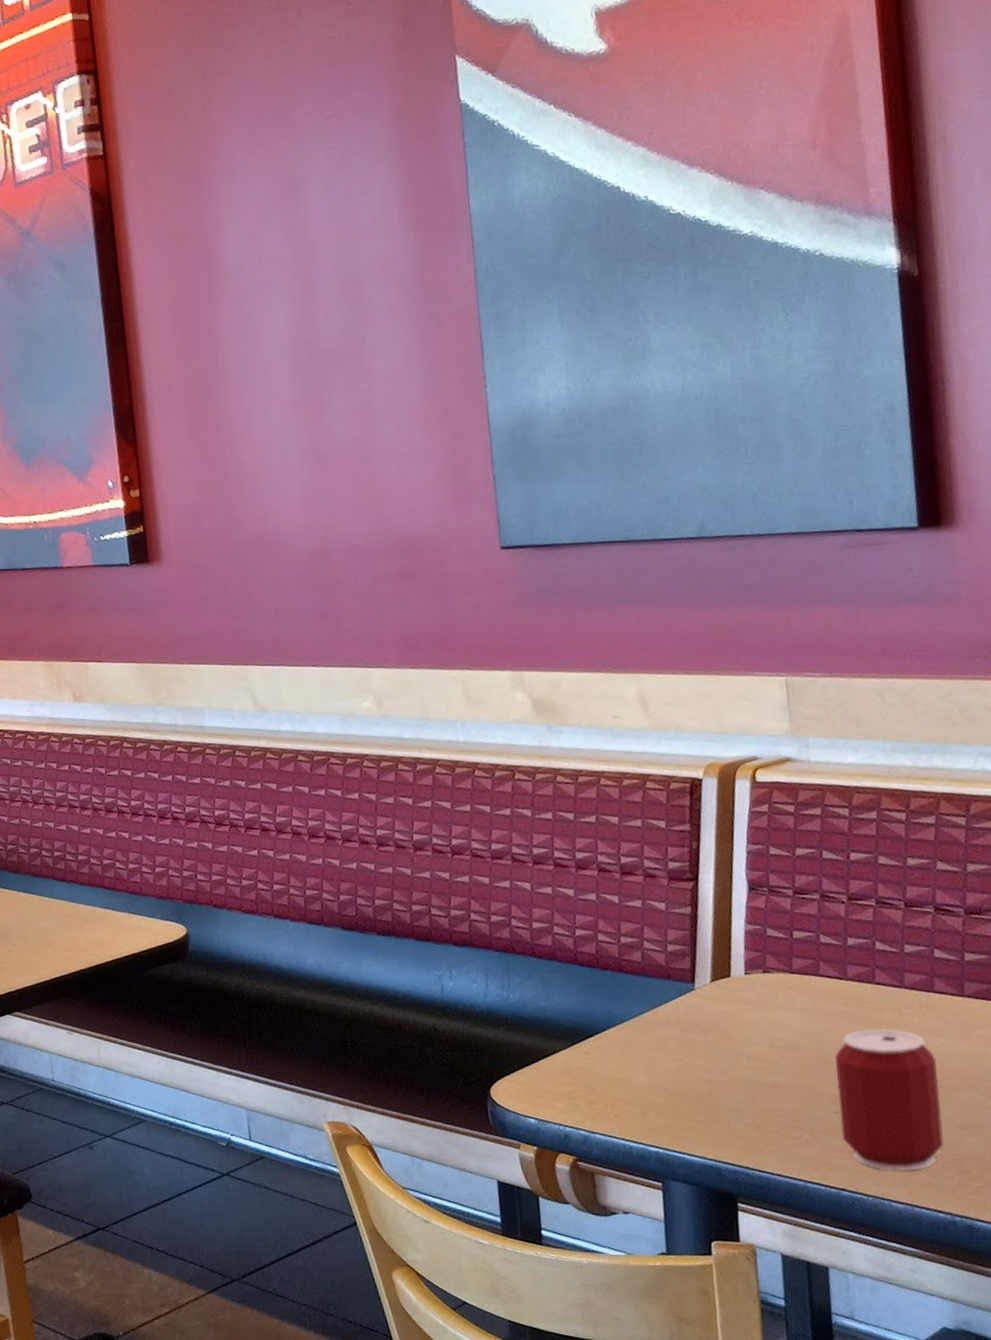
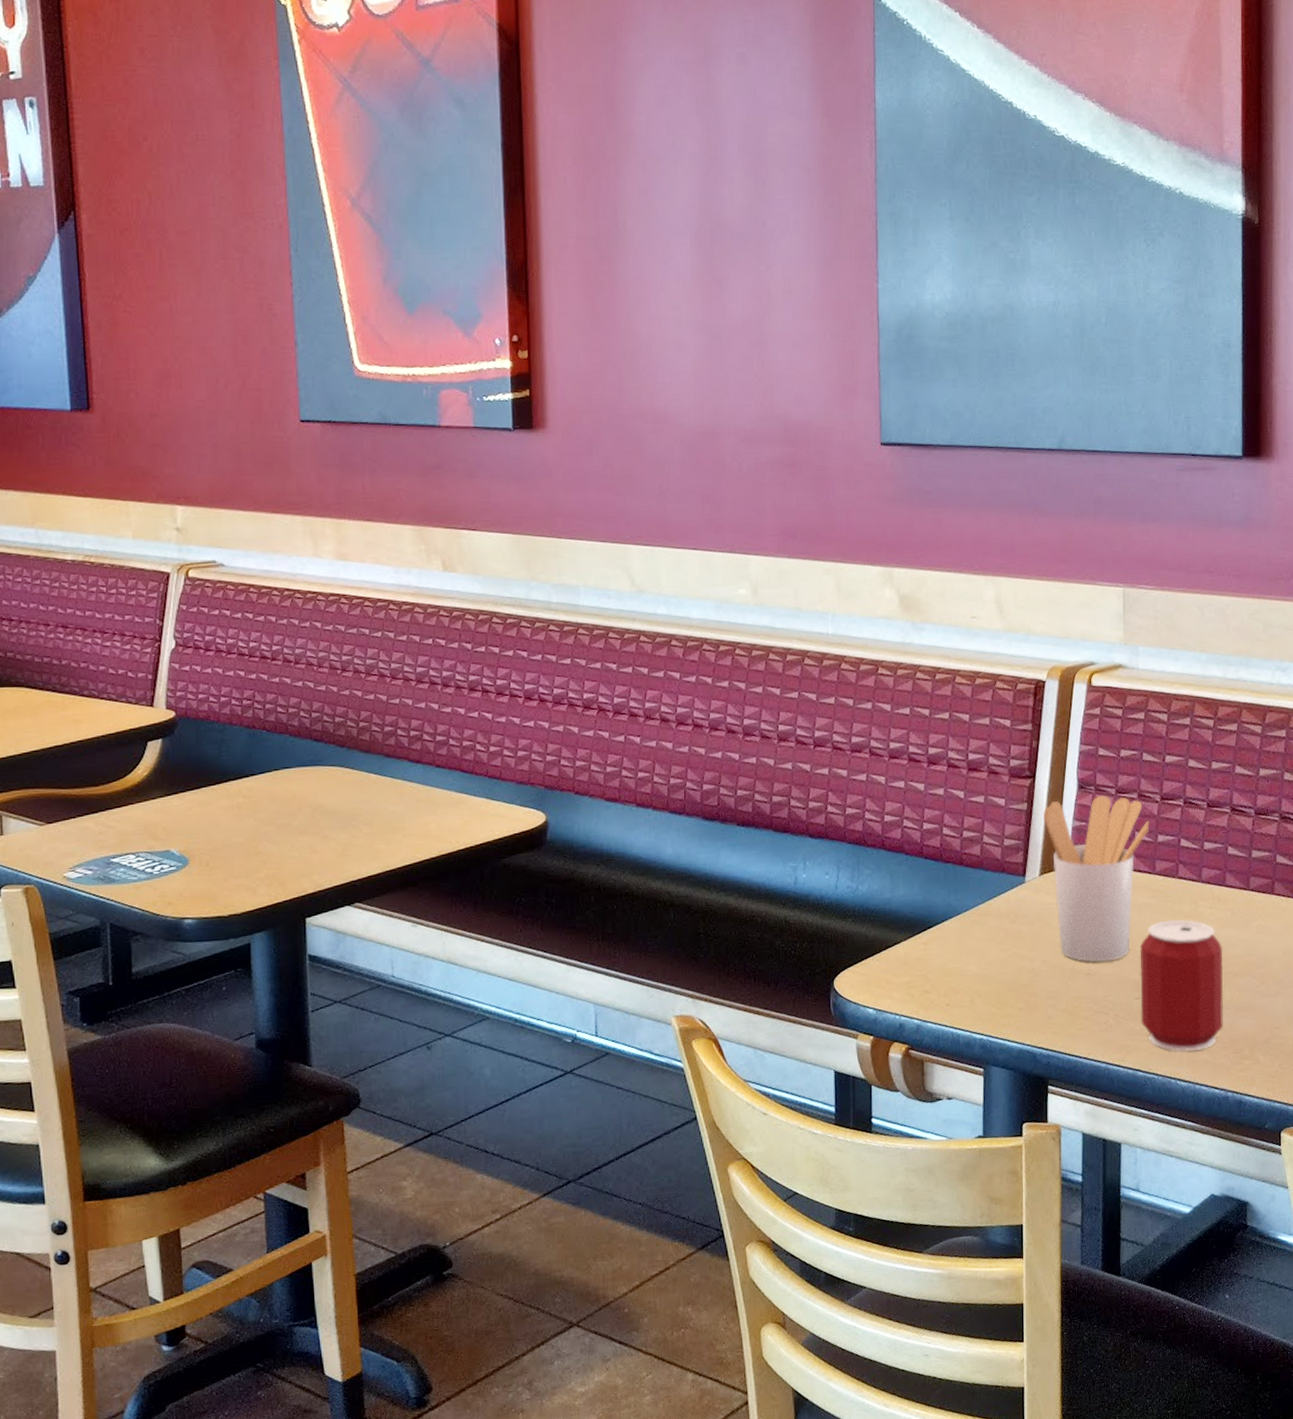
utensil holder: none [709,897,837,1074] -> present [1042,795,1150,962]

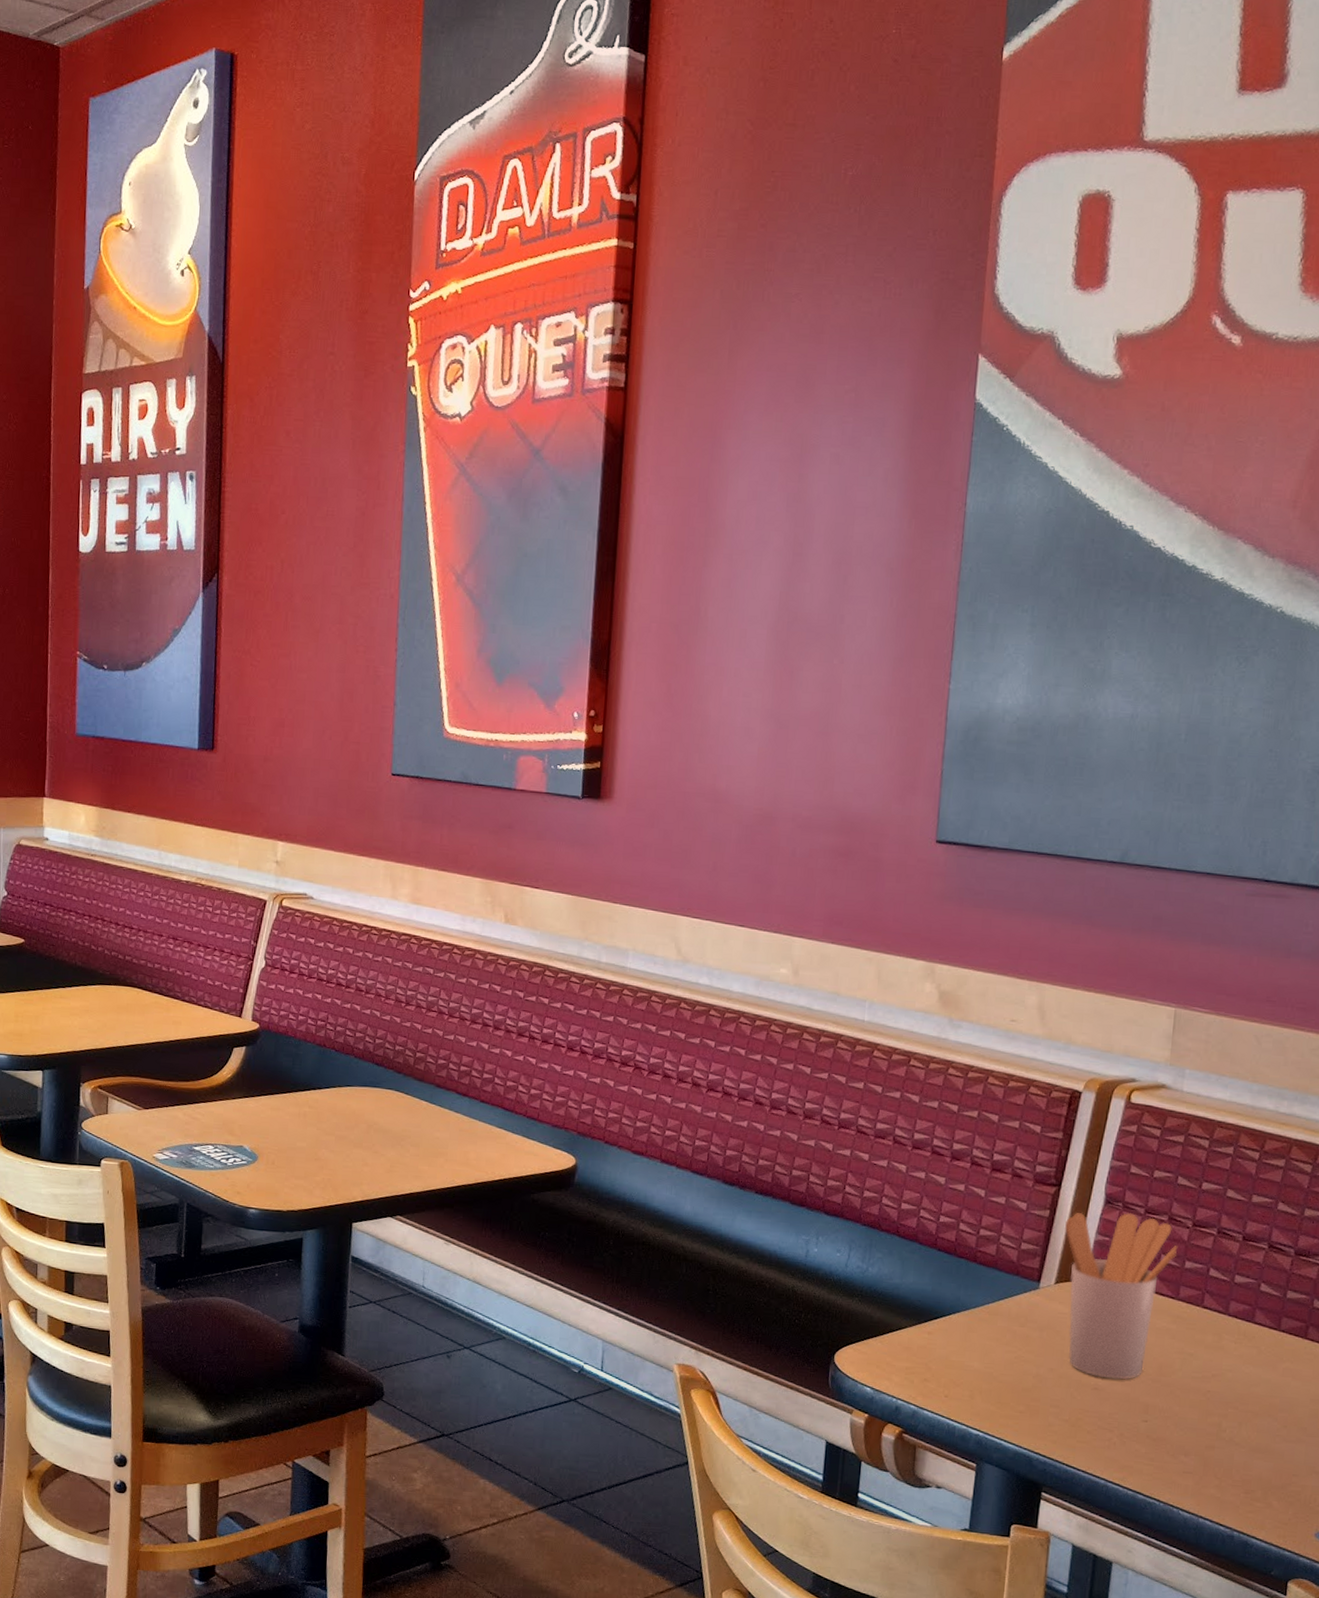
can: present [1140,919,1224,1052] -> none [1146,1348,1245,1484]

